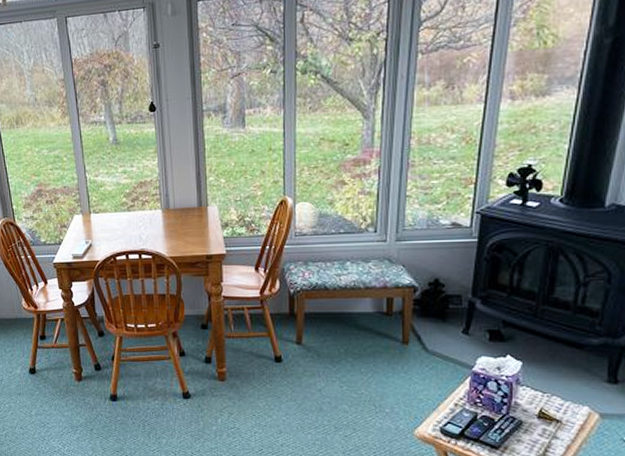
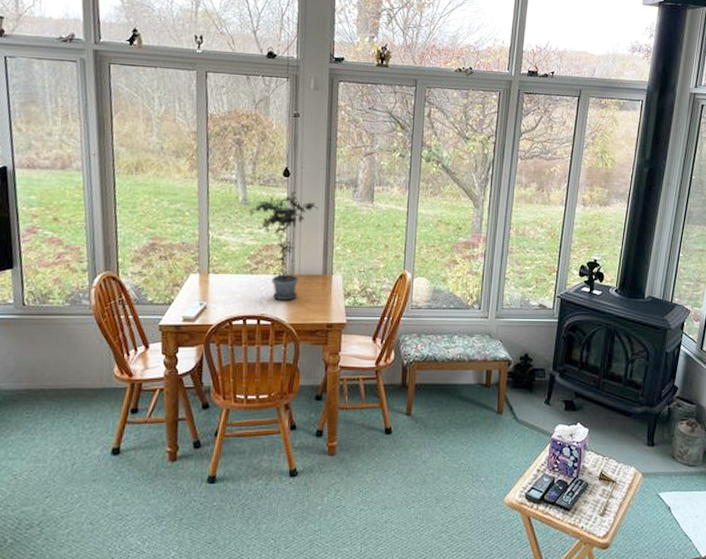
potted plant: none [120,125,188,235] -> present [249,191,319,301]

